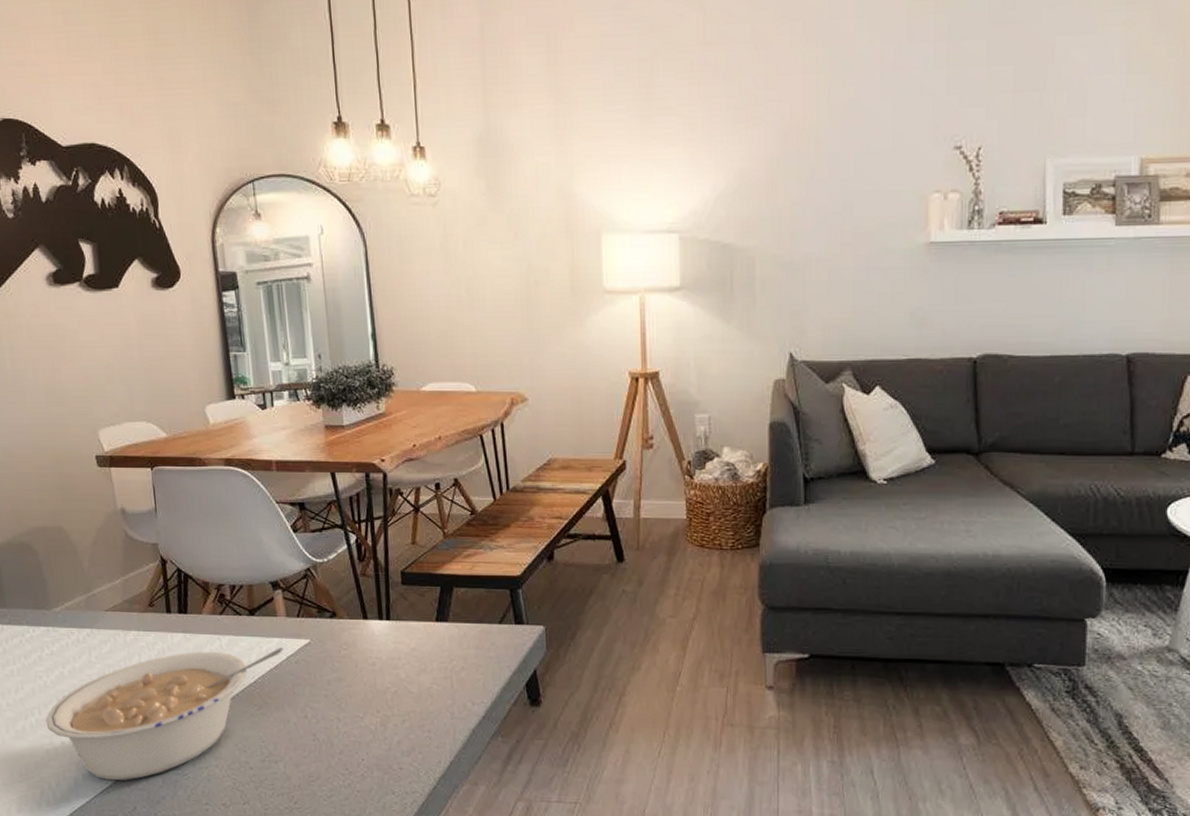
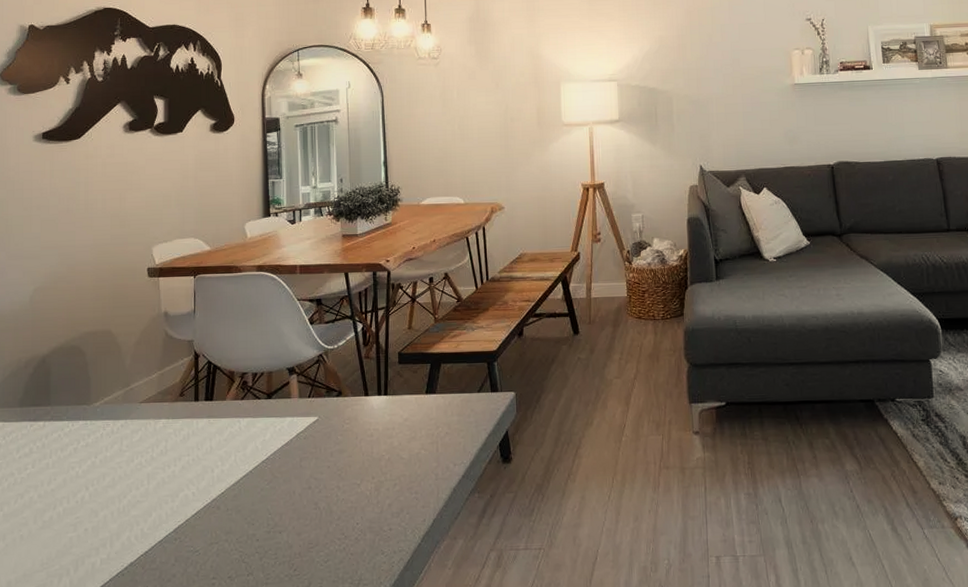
legume: present [45,648,283,781] -> none [73,426,294,563]

